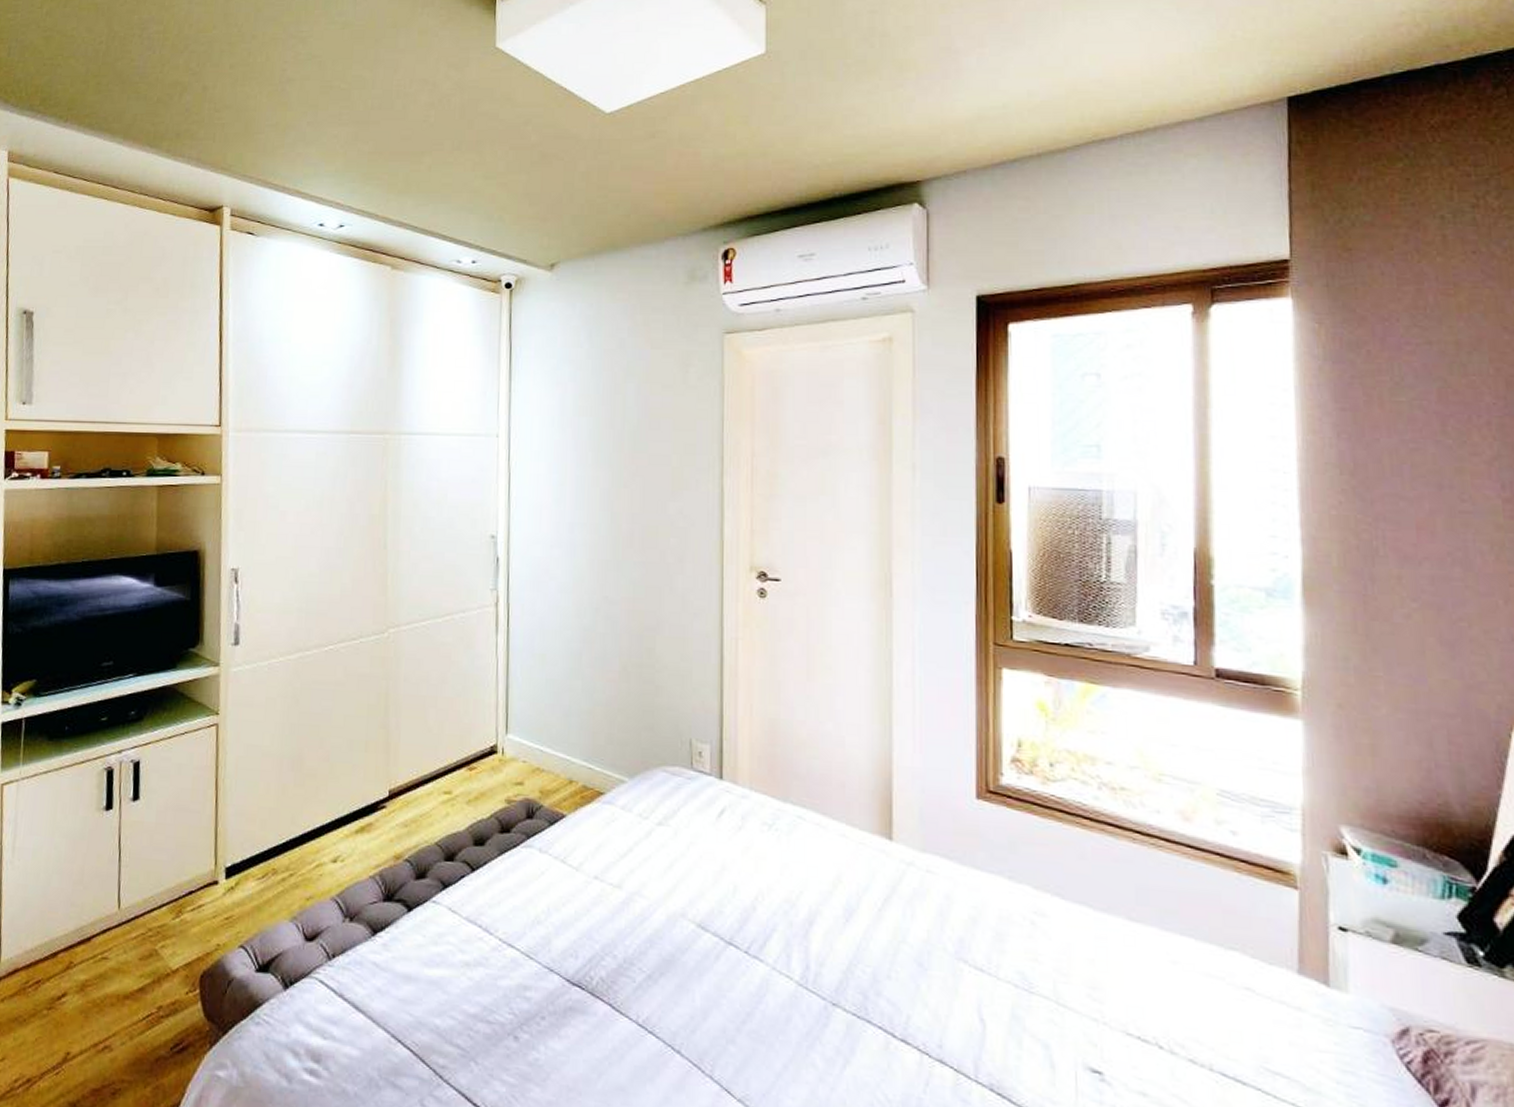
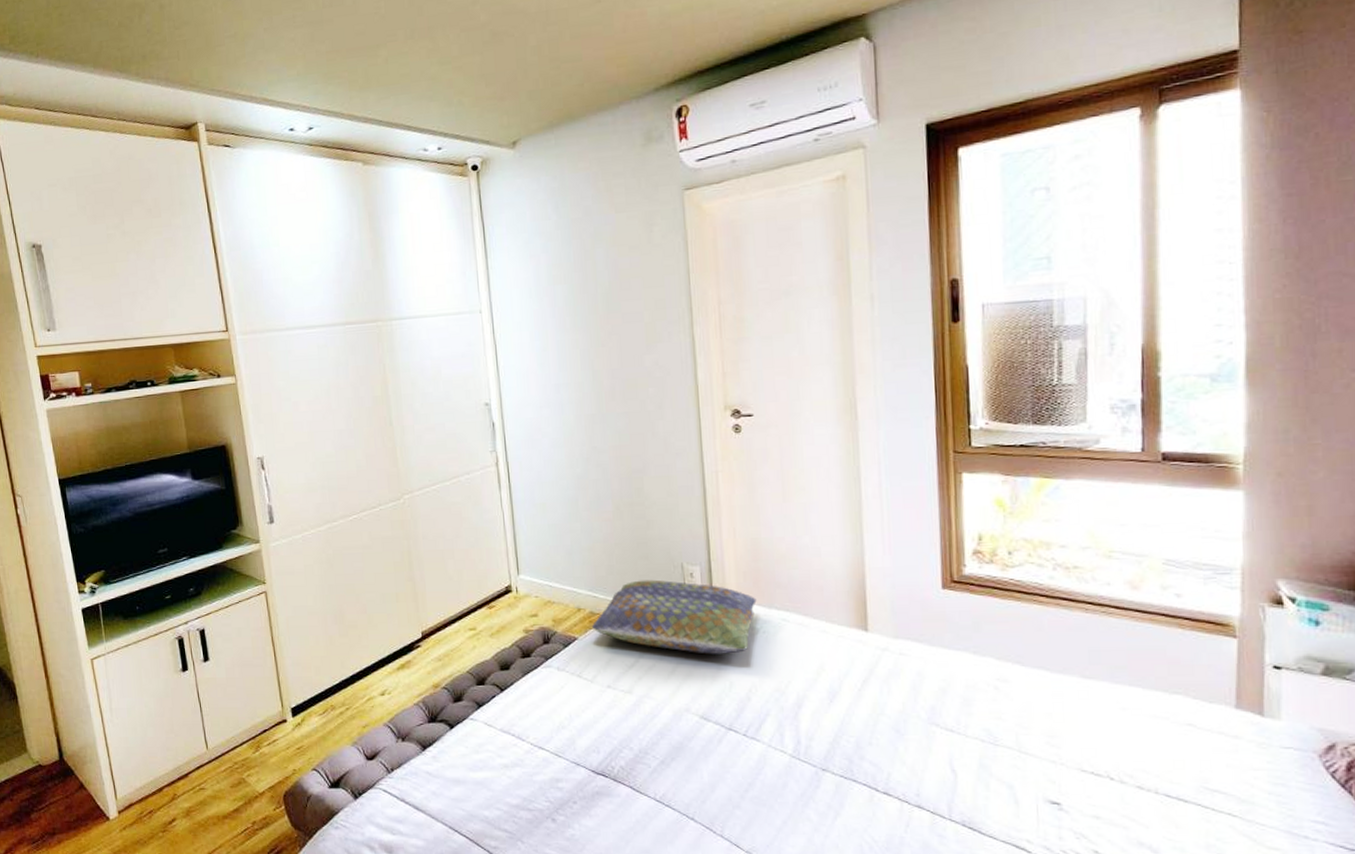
cushion: none [584,754,770,852] -> present [592,579,757,655]

